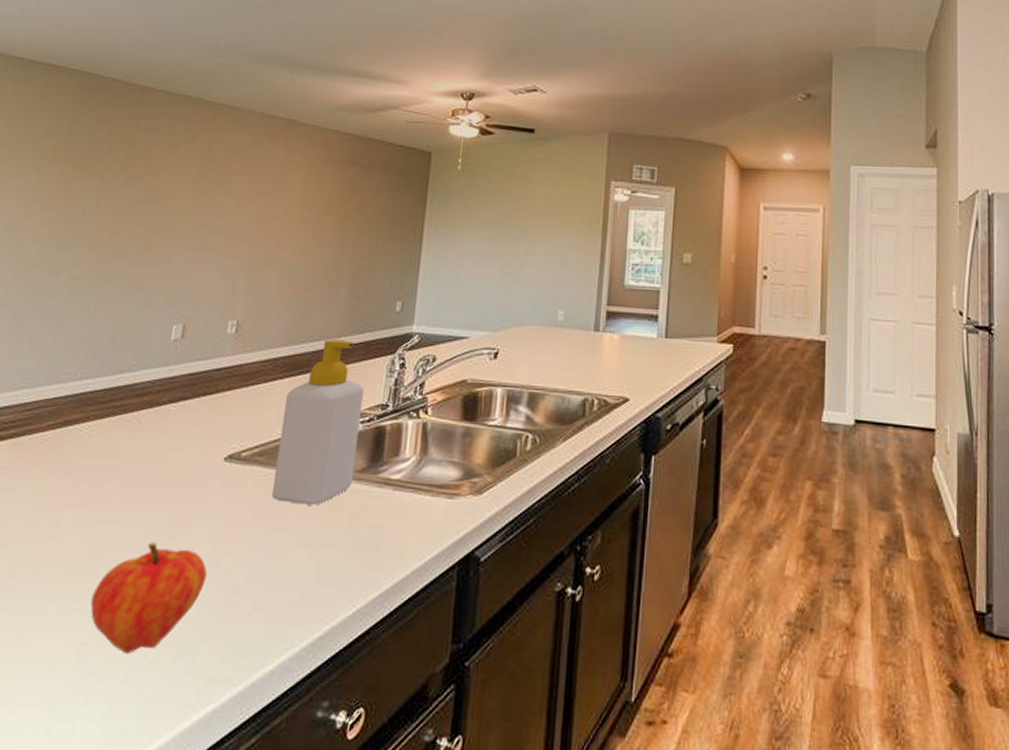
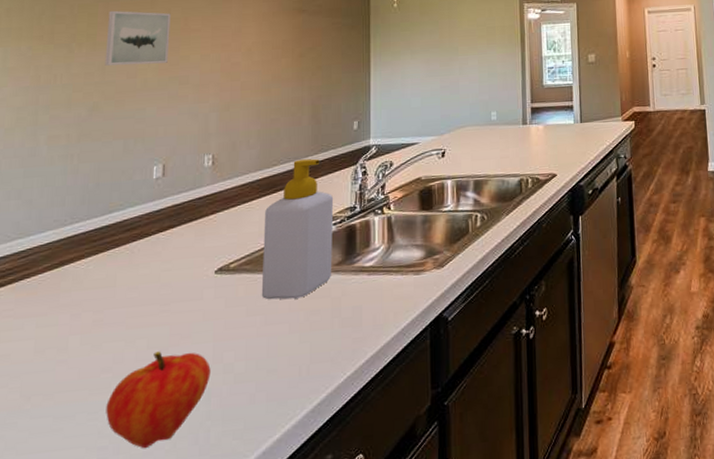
wall art: none [135,141,211,208] -> present [104,10,171,66]

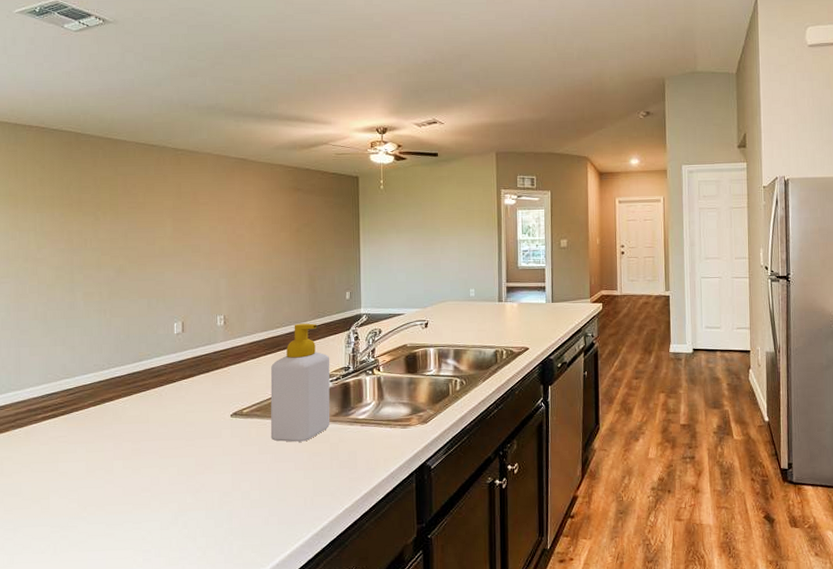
wall art: present [104,10,171,66] -> none [126,183,182,234]
fruit: present [106,351,211,449] -> none [147,478,231,554]

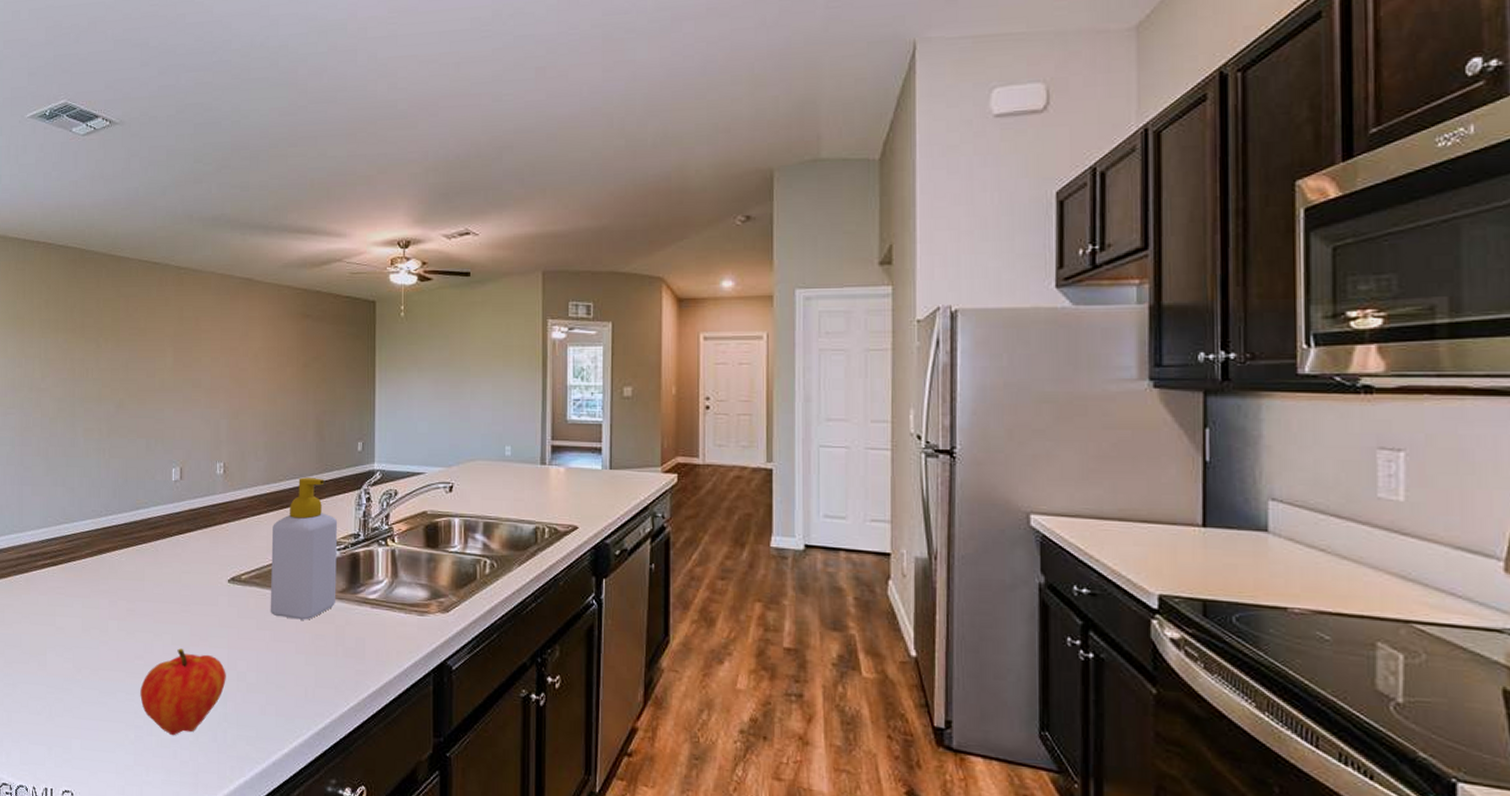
fruit: none [147,478,231,554] -> present [140,648,226,736]

